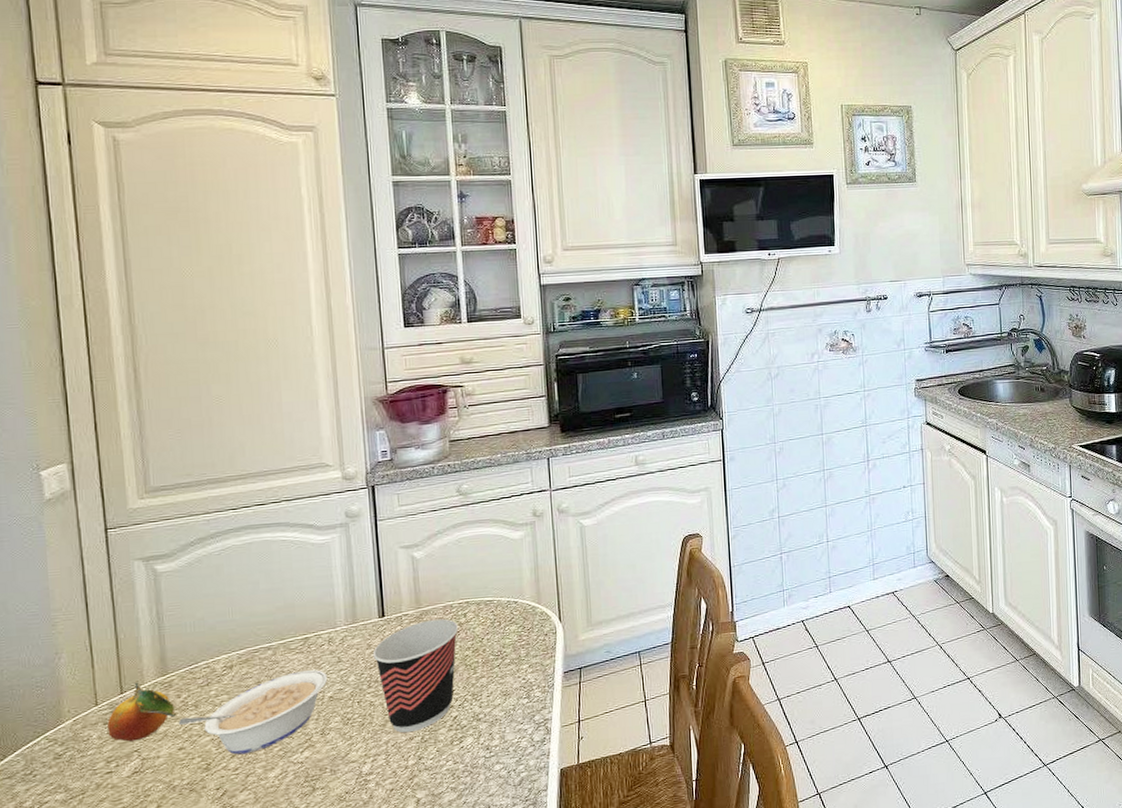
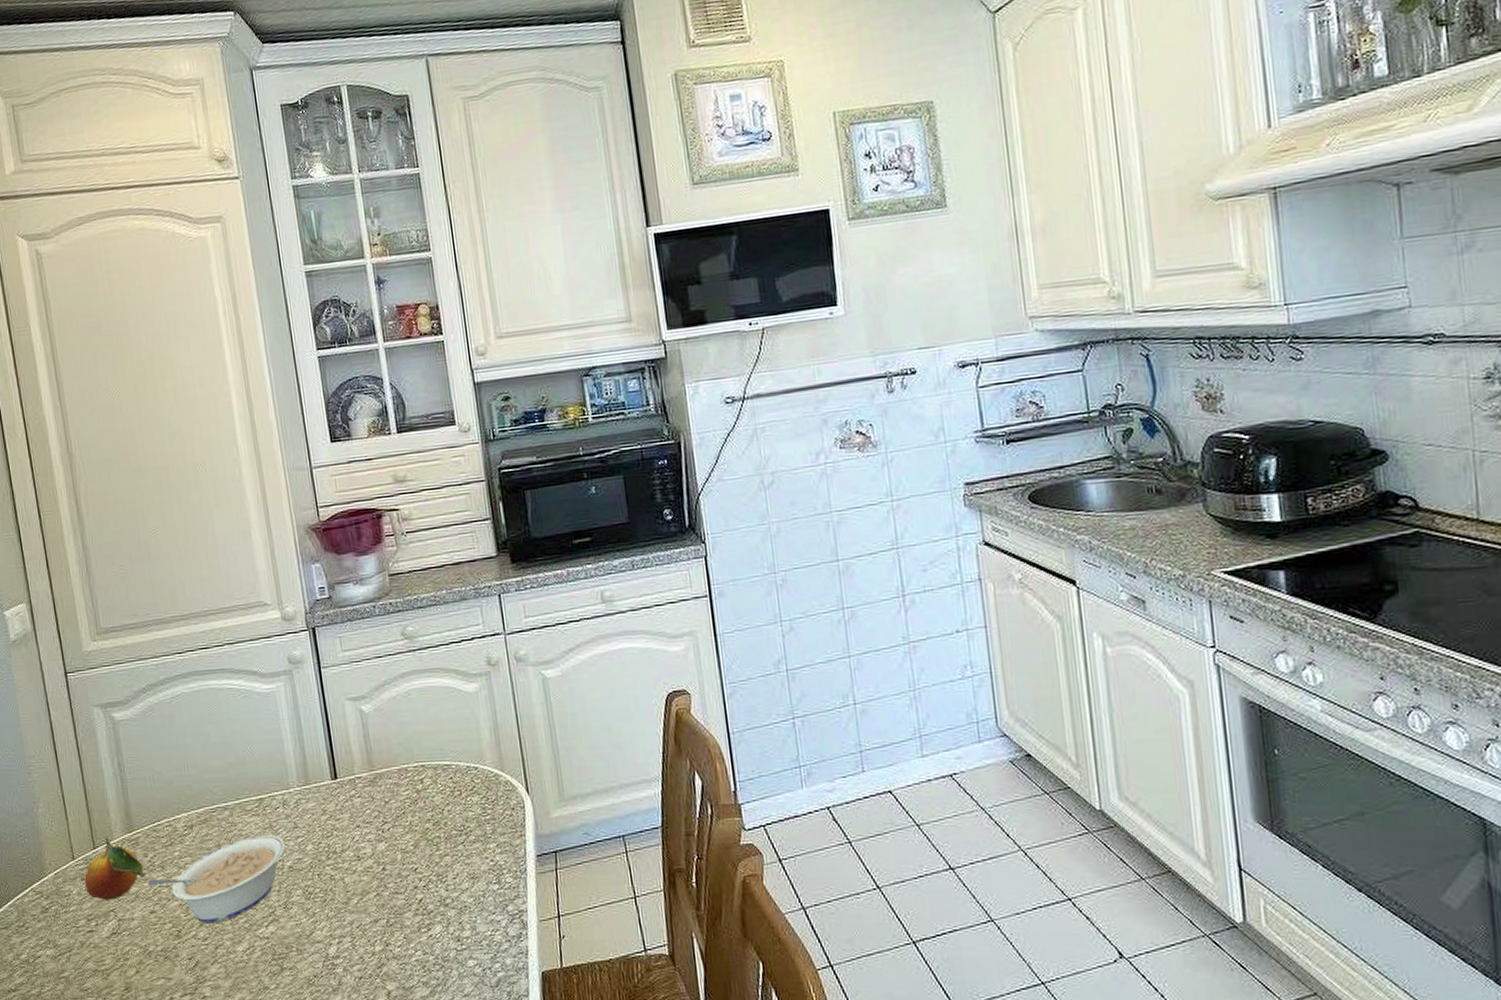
cup: present [372,618,459,733] -> none [328,784,417,914]

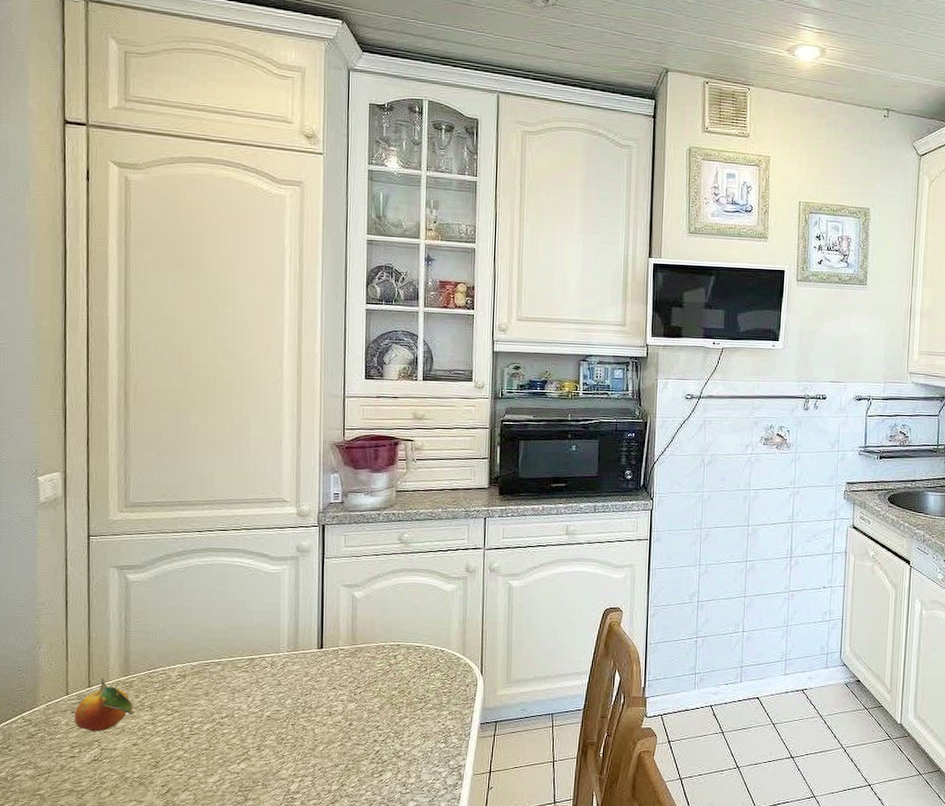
legume: present [147,835,286,924] -> none [134,688,268,758]

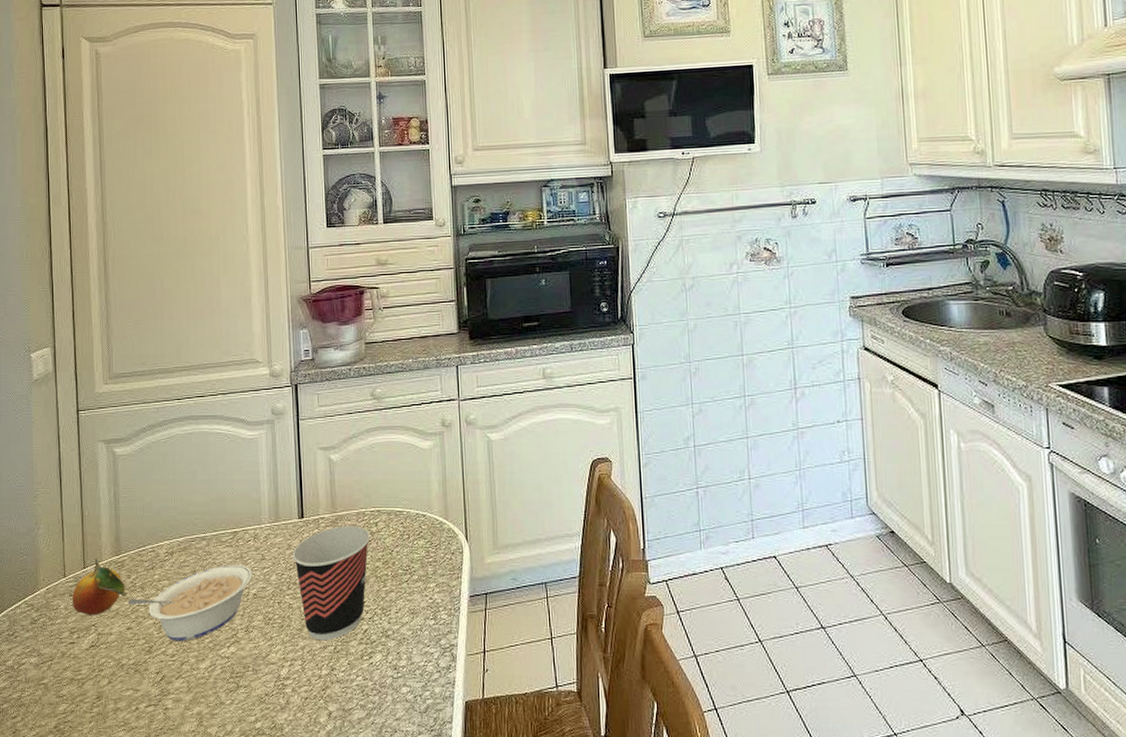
legume: none [134,688,268,758] -> present [127,565,253,642]
cup: none [309,657,389,760] -> present [292,525,371,641]

